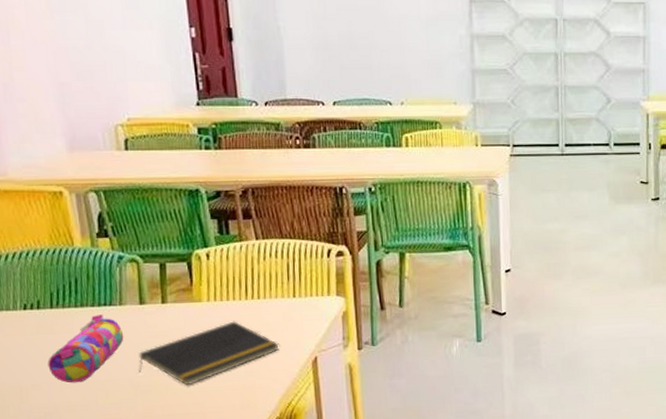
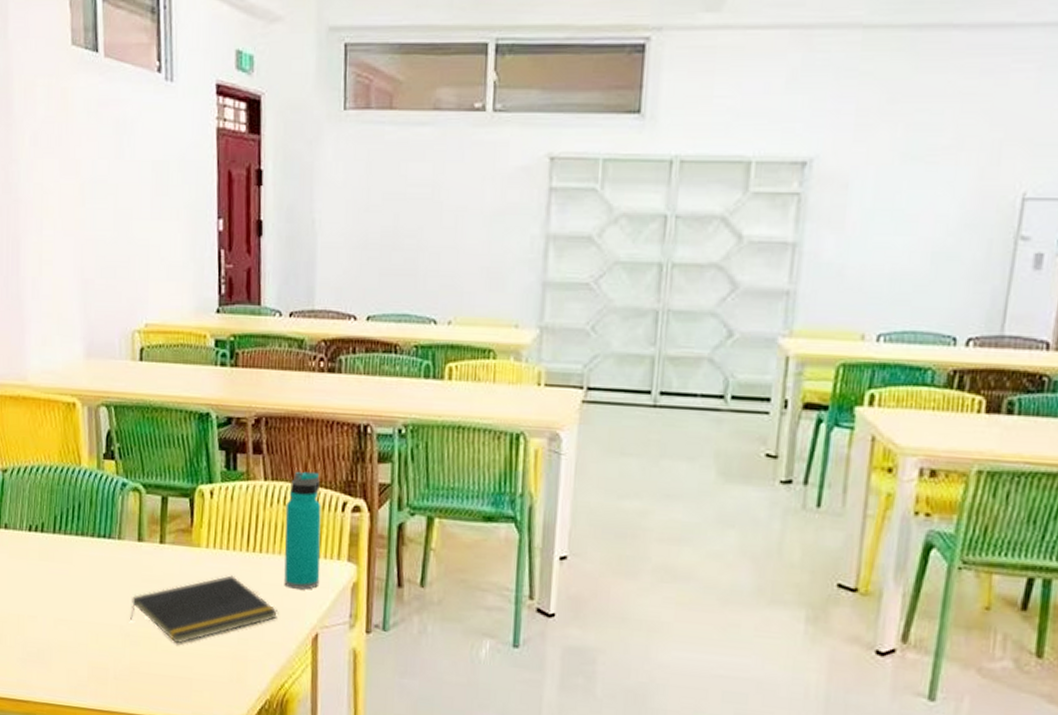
pencil case: present [48,314,124,383] -> none [45,547,119,621]
water bottle: none [277,228,314,324] -> present [284,471,321,590]

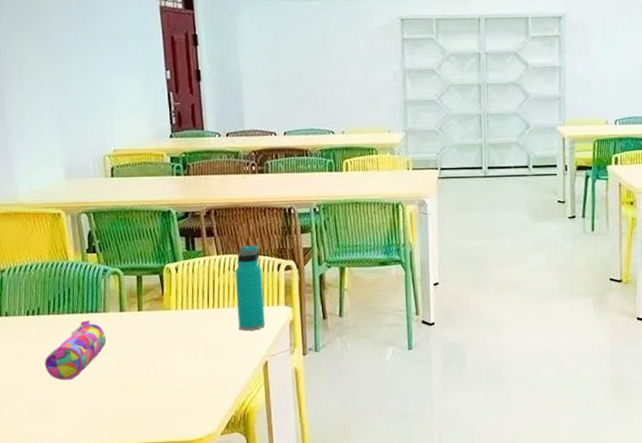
pencil case: none [45,547,119,621] -> present [44,320,107,381]
notepad: present [130,575,277,644] -> none [118,328,235,385]

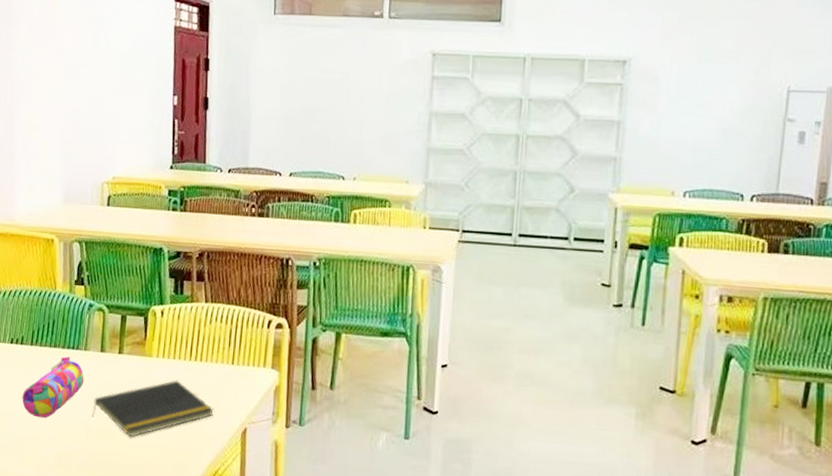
notepad: none [118,328,235,385] -> present [92,380,214,437]
water bottle: present [235,245,266,331] -> none [220,295,251,392]

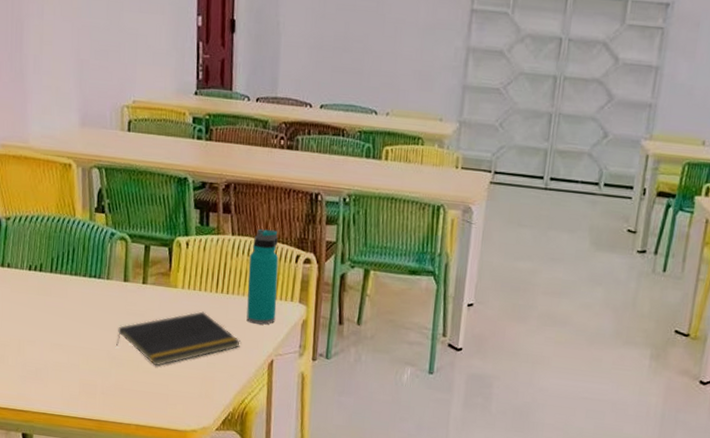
pencil case: present [22,356,85,418] -> none [43,285,108,346]
water bottle: none [220,295,251,392] -> present [246,228,279,325]

